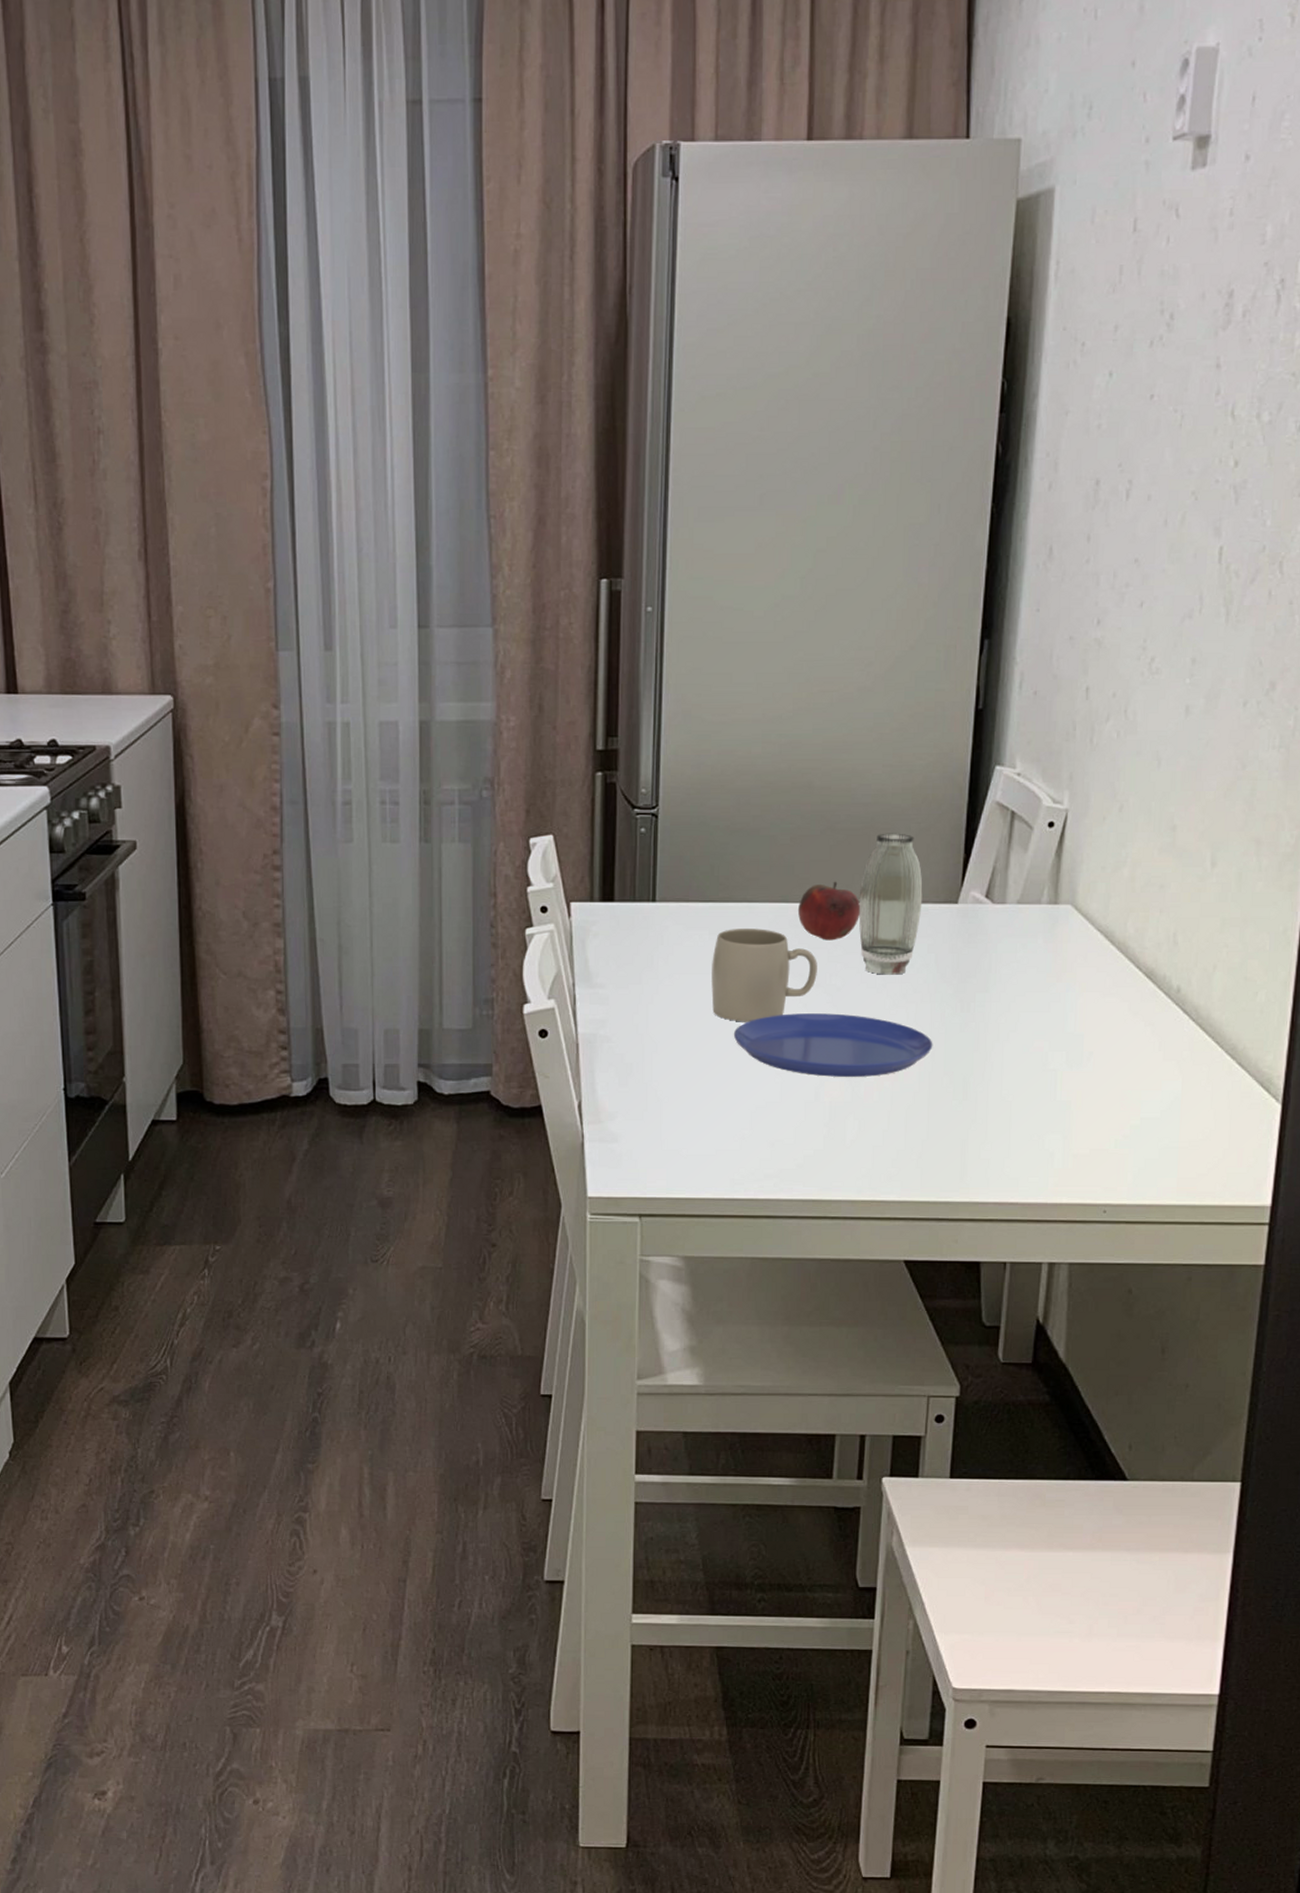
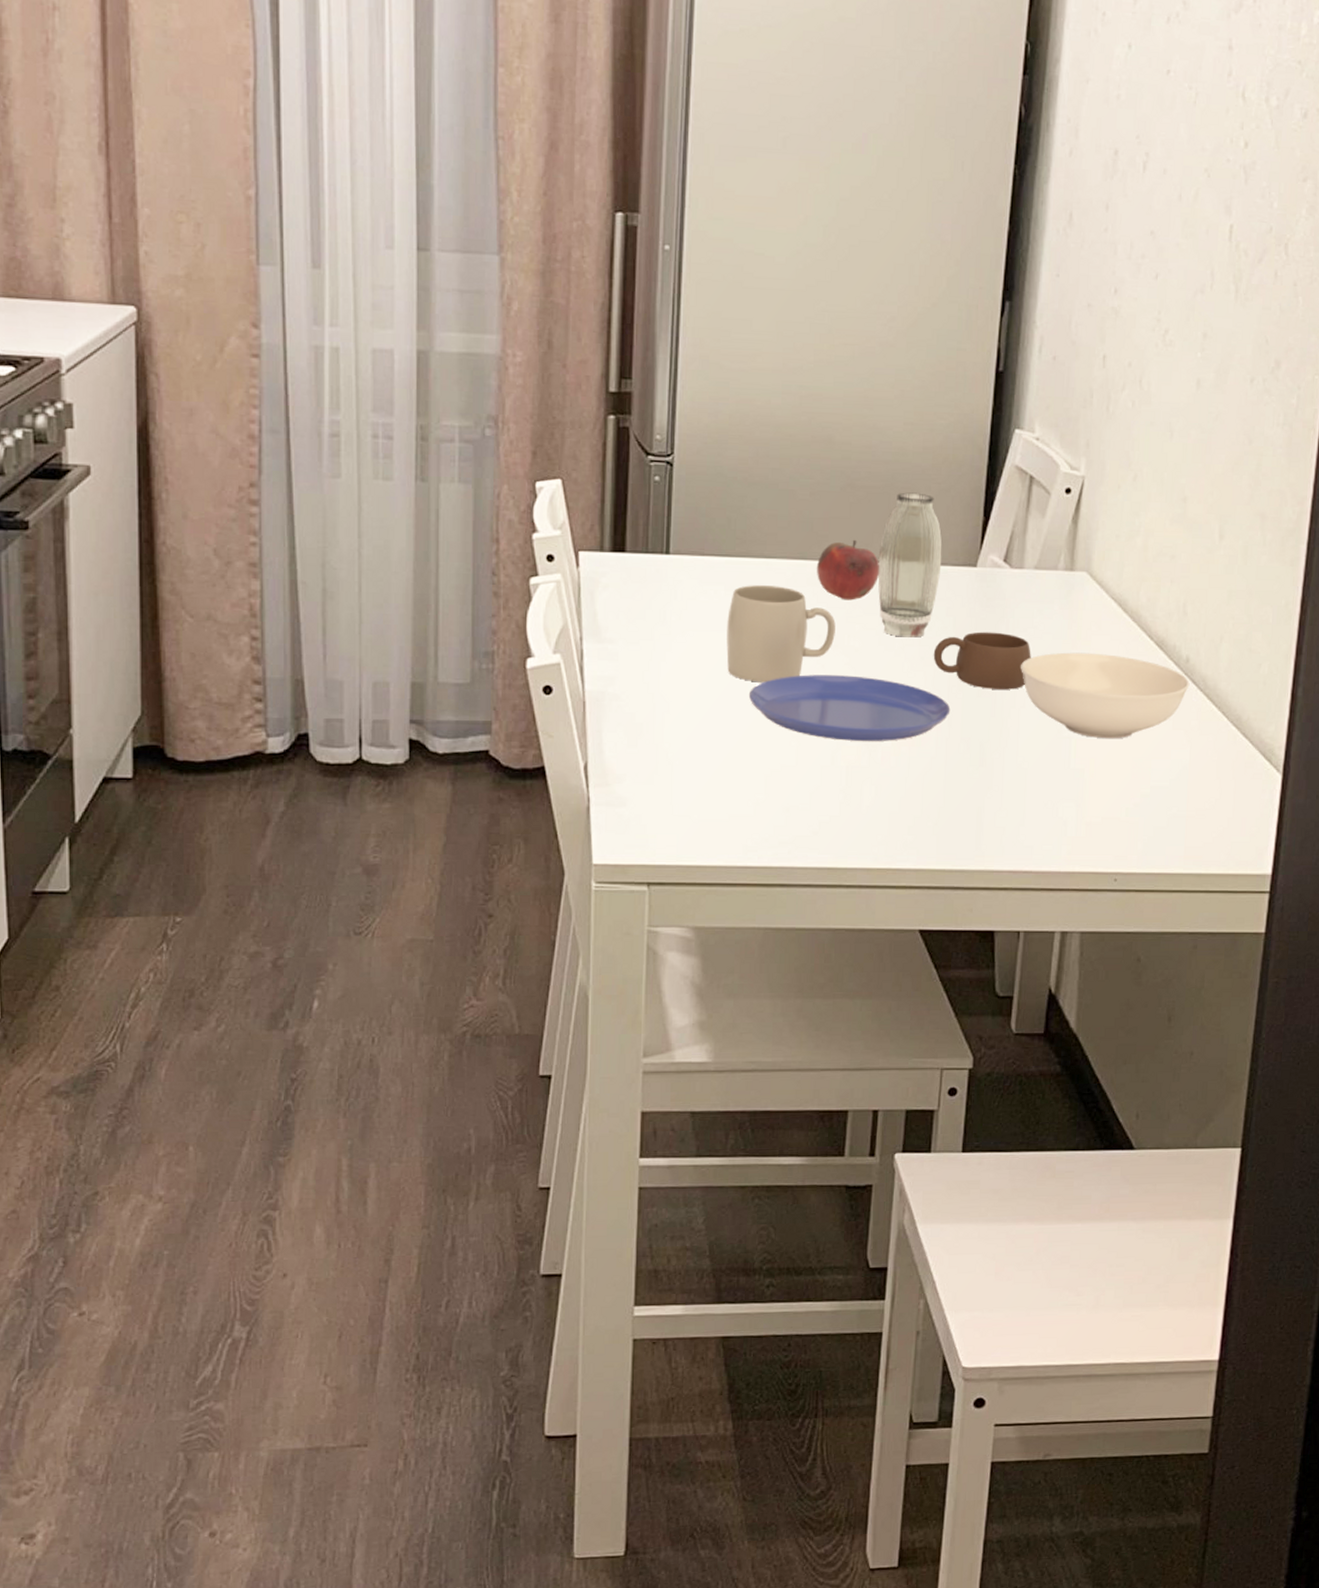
cup: none [915,967,1015,1024] -> present [933,631,1031,690]
bowl: none [1004,985,1181,1071] -> present [1021,652,1190,739]

